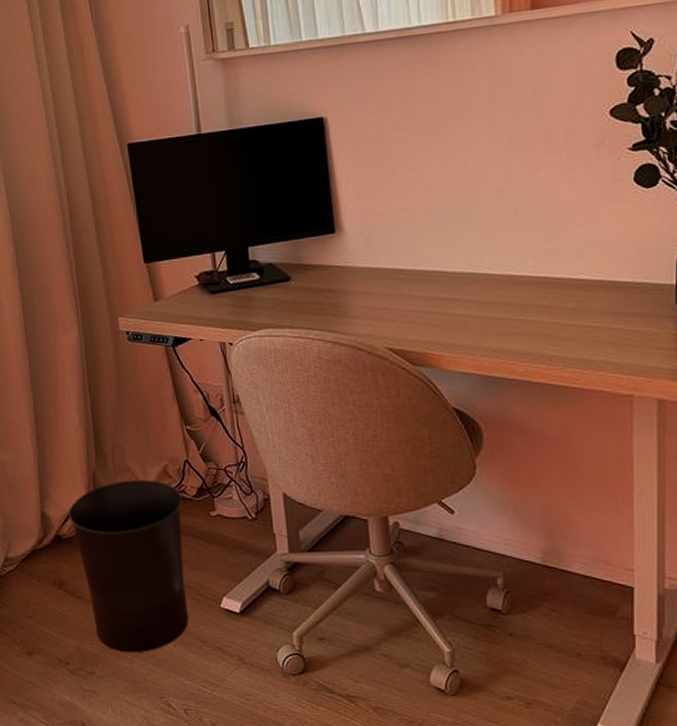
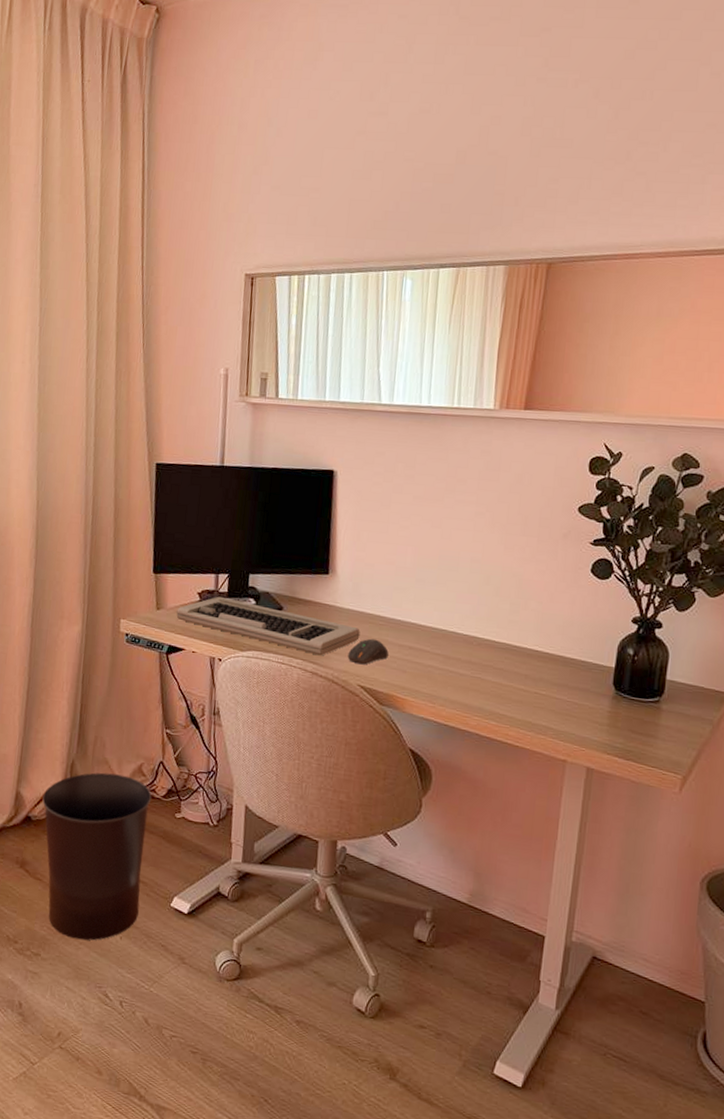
computer keyboard: none [176,276,380,323] -> present [176,596,360,656]
computer mouse: none [369,295,415,325] -> present [347,638,389,665]

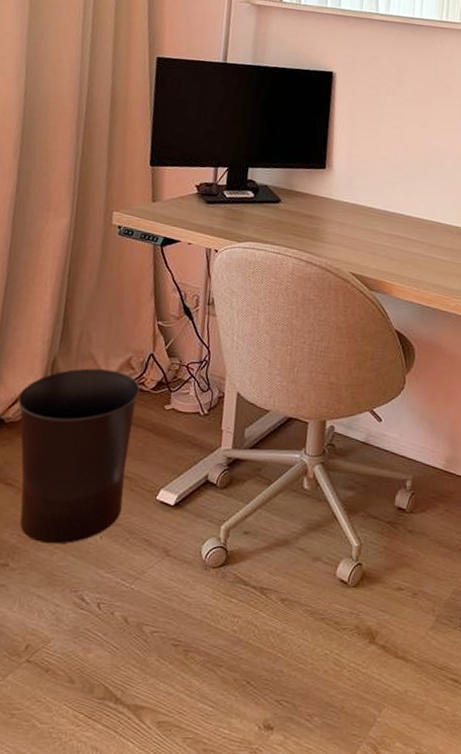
computer keyboard: present [176,596,360,656] -> none [173,189,354,246]
computer mouse: present [347,638,389,665] -> none [341,229,379,254]

